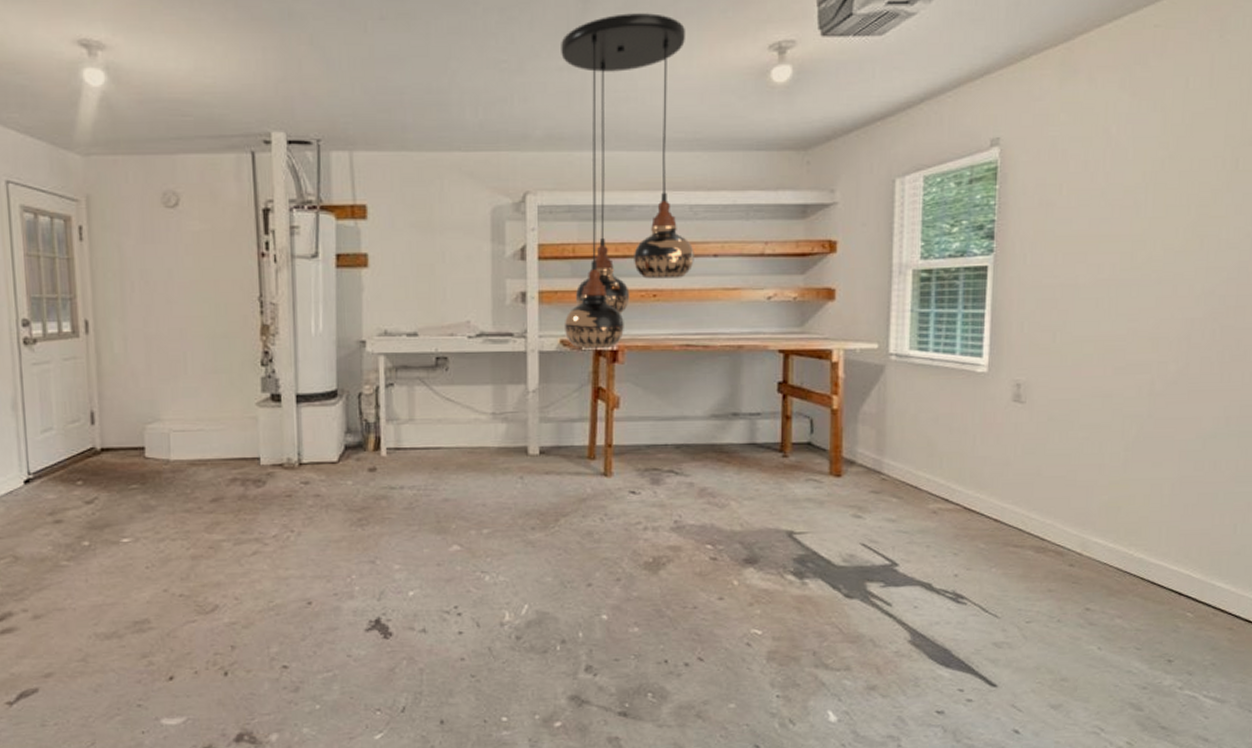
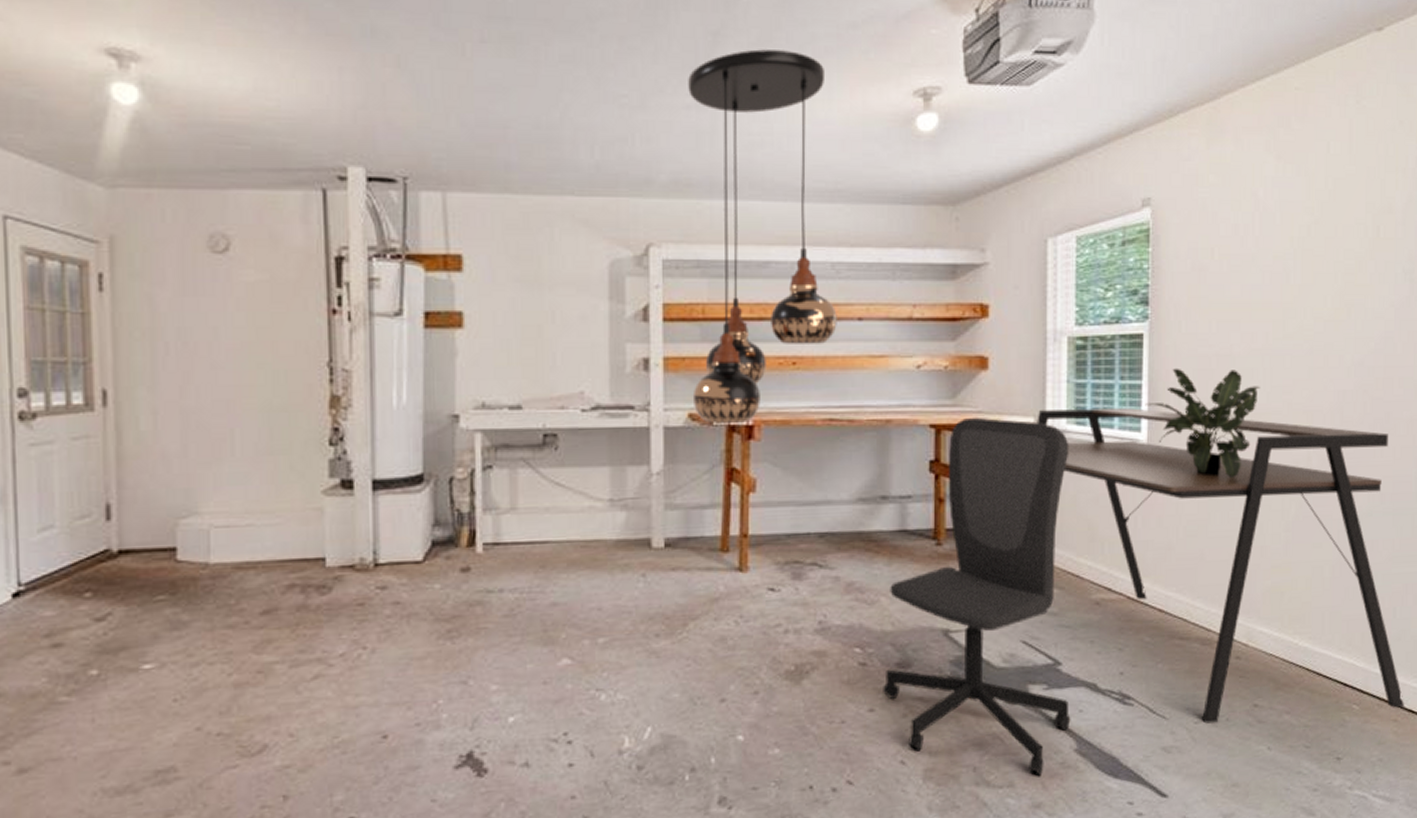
office chair: none [731,343,912,663] -> present [883,417,1071,777]
desk: none [880,335,1242,624] -> present [1037,408,1405,724]
potted plant: none [987,297,1105,400] -> present [1145,368,1260,477]

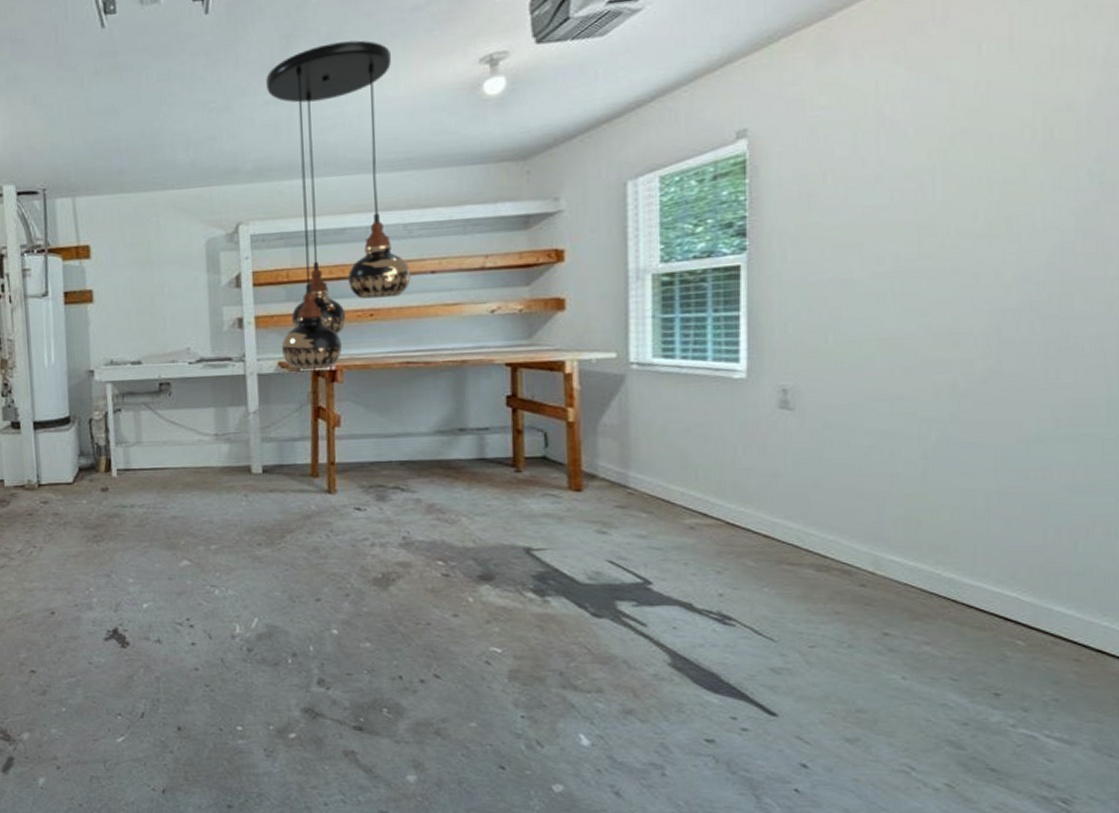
office chair: present [883,417,1071,777] -> none [466,354,664,686]
desk: present [1037,408,1405,724] -> none [619,339,1092,649]
potted plant: present [1145,368,1260,477] -> none [743,295,888,405]

